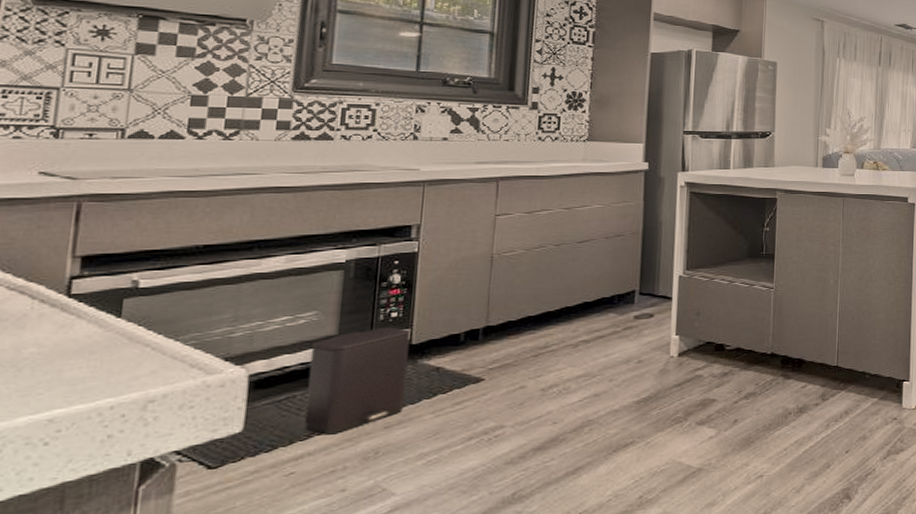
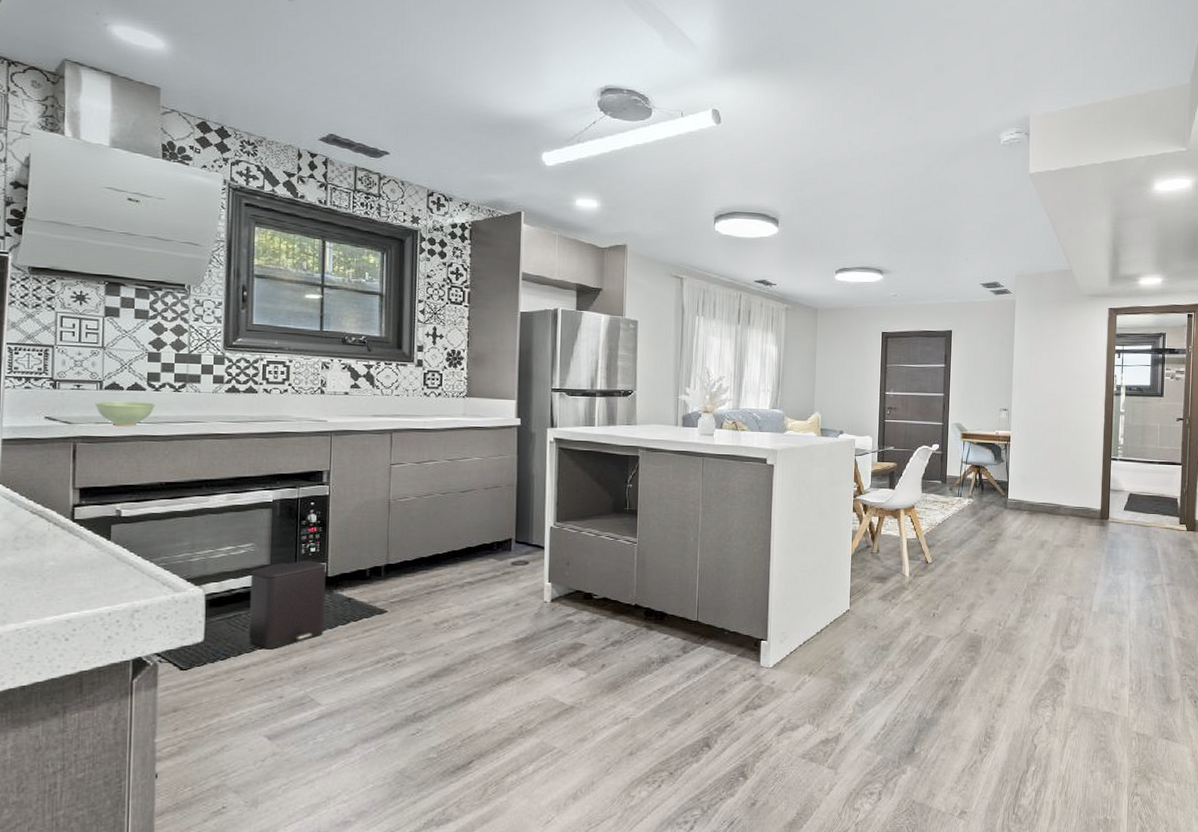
bowl: none [112,152,197,182] -> present [94,401,156,427]

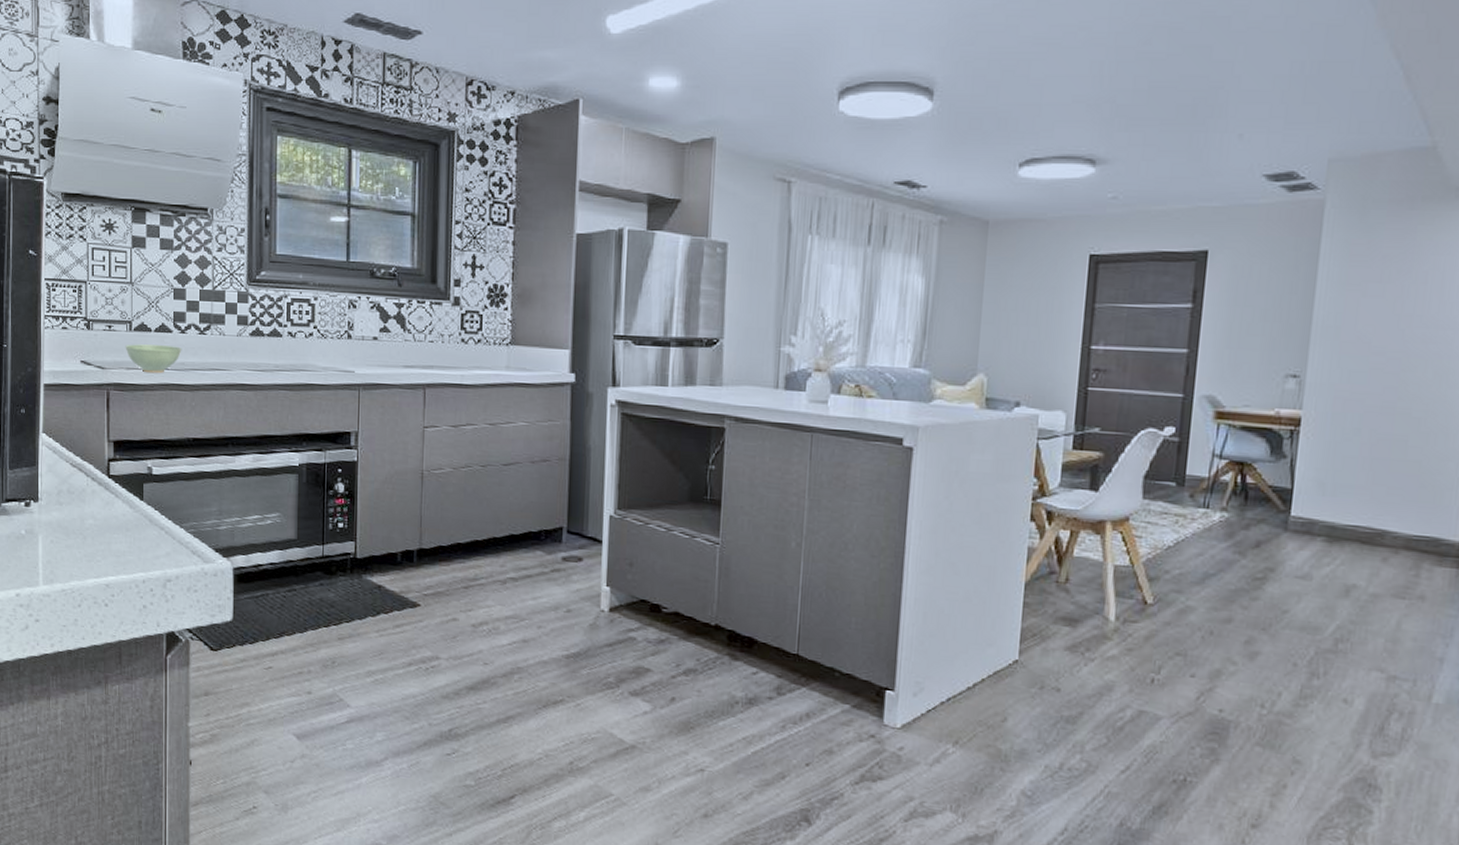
pedal bin: present [248,560,326,650] -> none [276,536,355,638]

